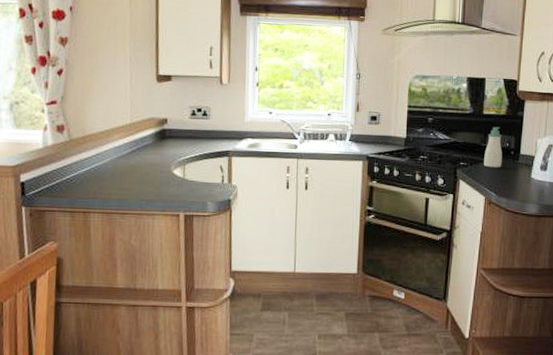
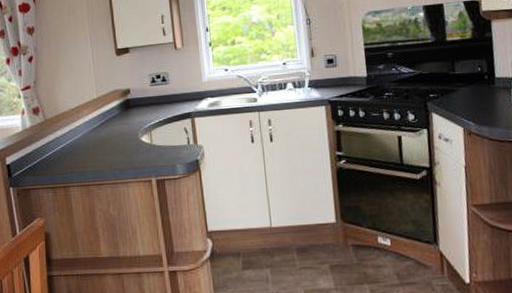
soap bottle: present [484,126,502,168] -> none [454,52,477,96]

